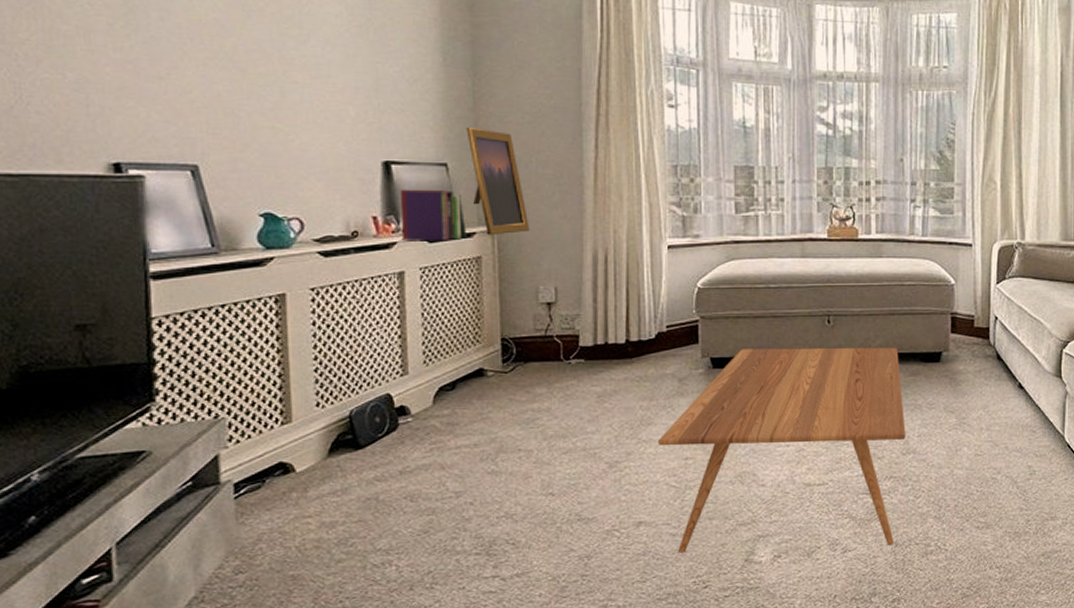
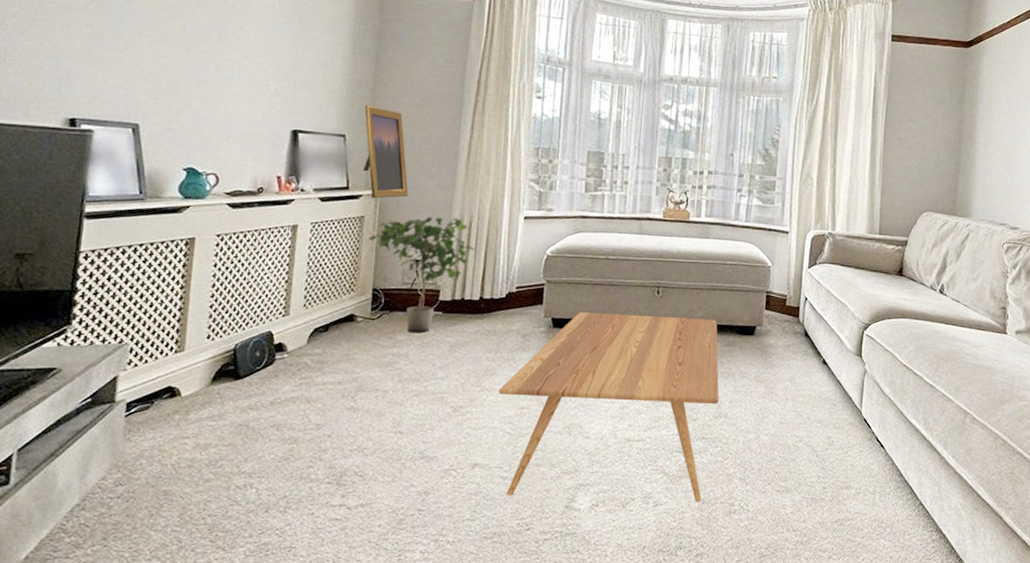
books: present [399,189,467,241] -> none [299,154,355,201]
potted plant: none [489,252,614,385] -> present [368,216,475,333]

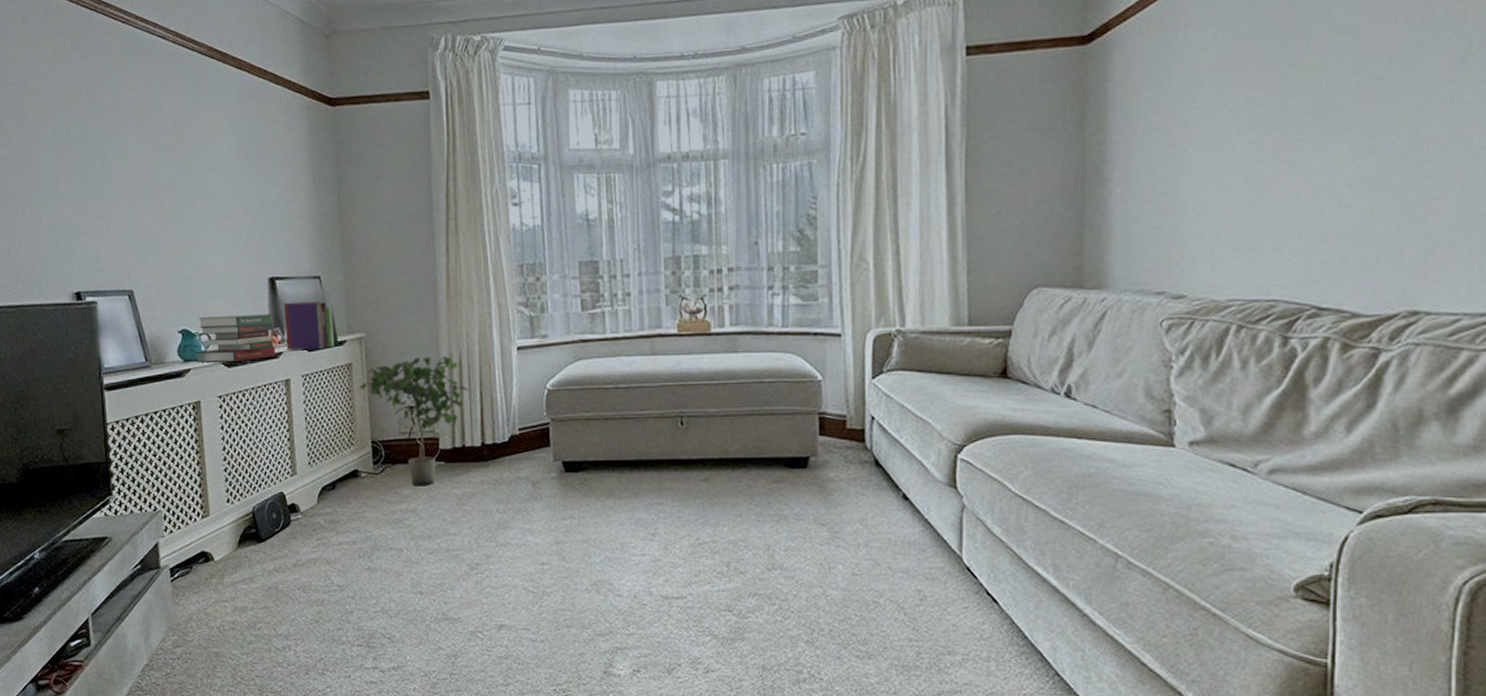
books: none [198,158,291,205] -> present [196,314,276,363]
books: none [299,154,355,201] -> present [283,301,339,351]
picture frame: present [363,106,409,199] -> none [334,240,392,343]
coffee table: present [498,312,719,502] -> none [514,451,771,669]

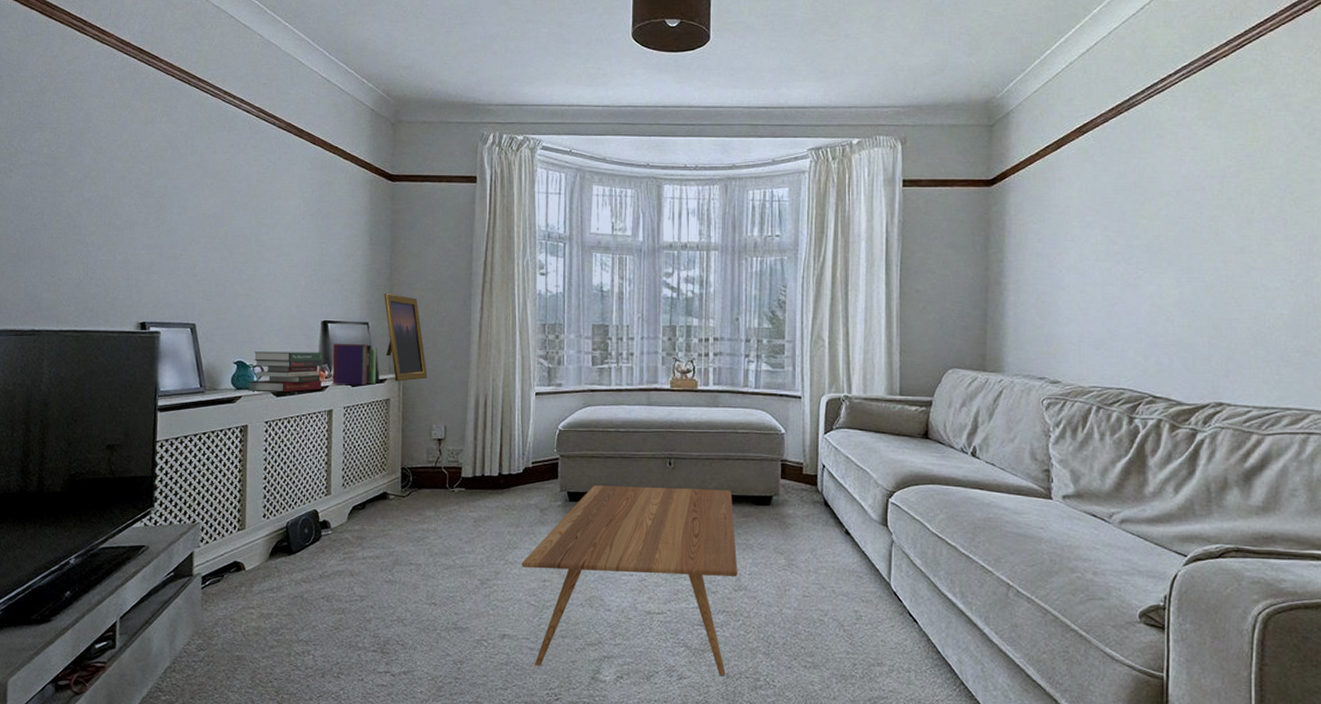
picture frame: none [334,240,392,343] -> present [384,294,428,382]
potted plant: present [359,356,469,486] -> none [394,397,491,509]
coffee table: none [514,451,771,669] -> present [521,485,738,676]

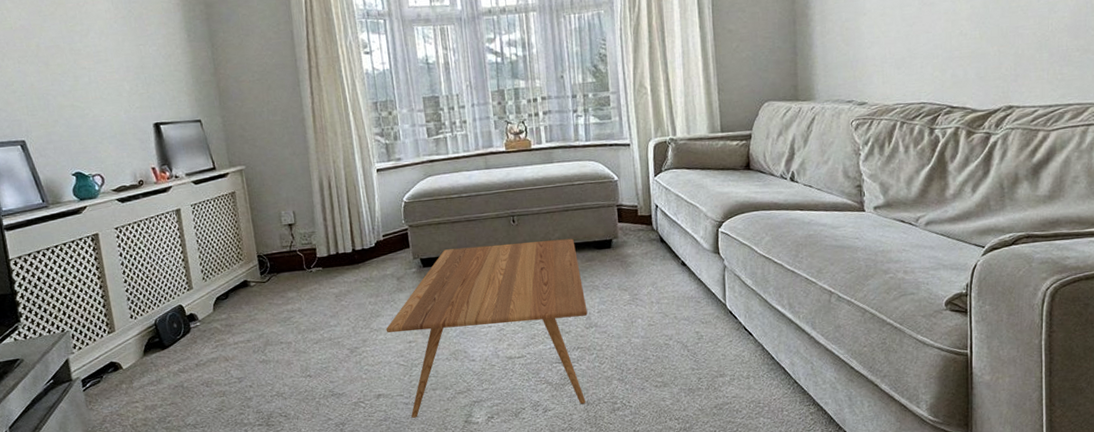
books: present [248,351,323,393] -> none [90,154,166,200]
books: present [332,343,380,386] -> none [169,141,223,185]
picture frame: present [384,294,428,382] -> none [211,88,269,174]

